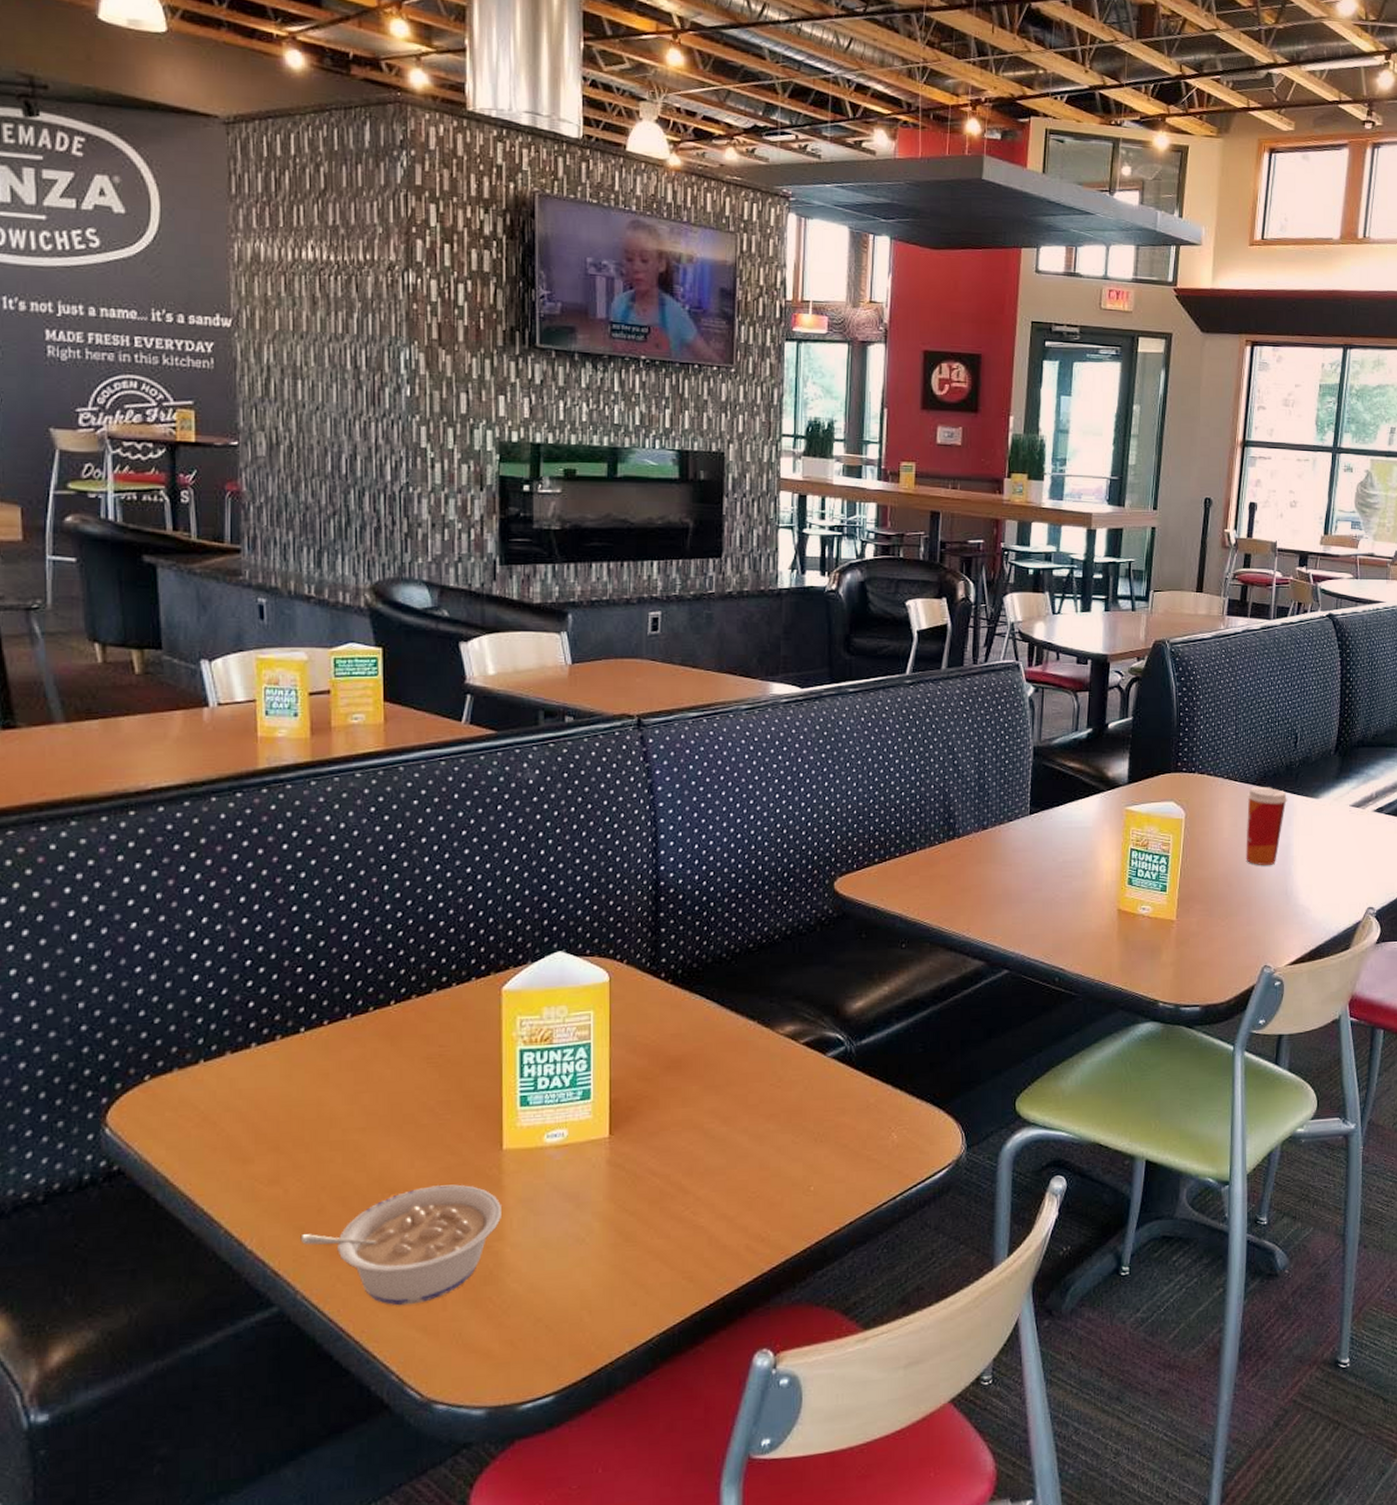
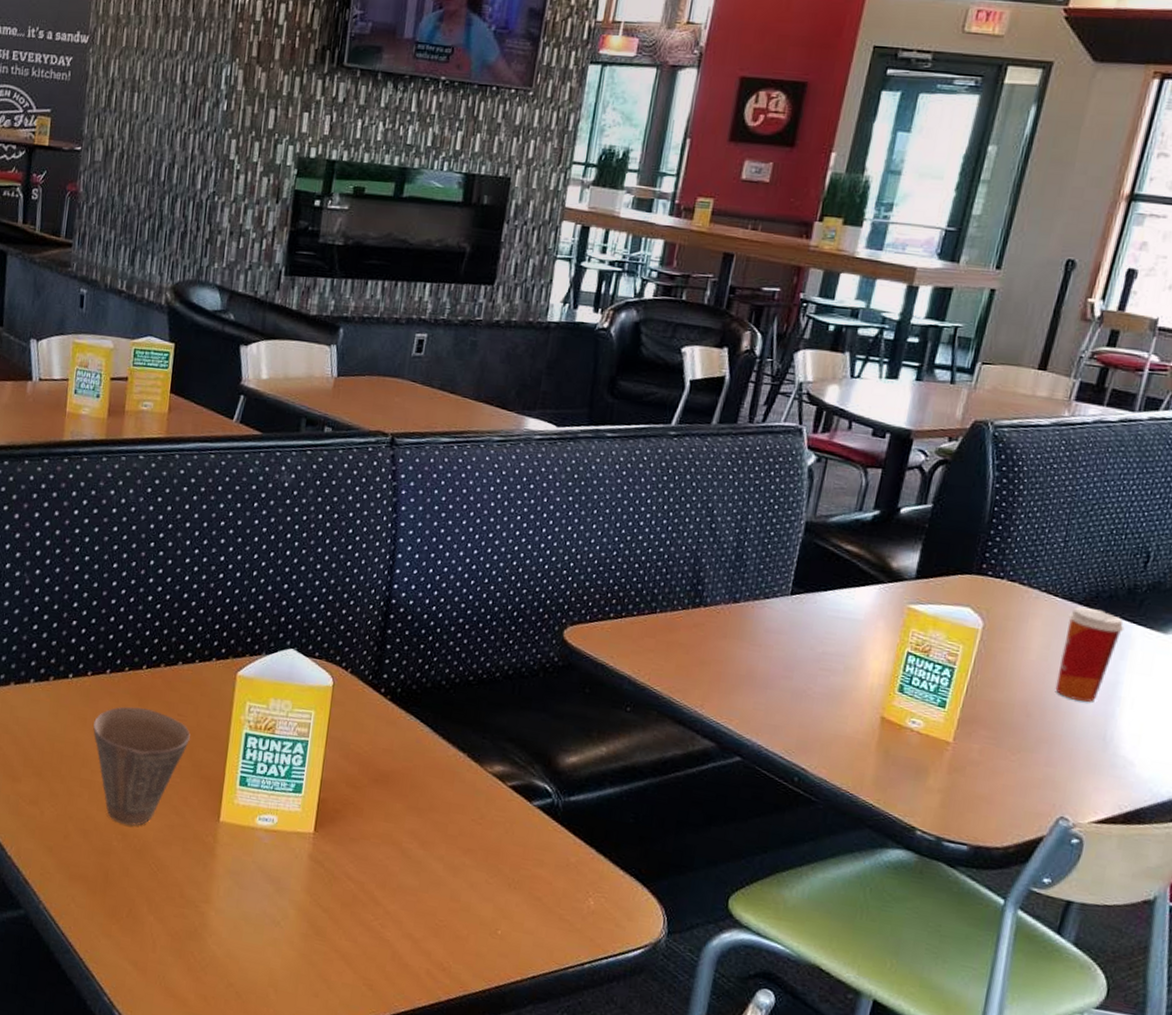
legume: present [300,1184,501,1306] -> none [48,838,212,940]
cup: none [338,1047,457,1180] -> present [93,706,190,826]

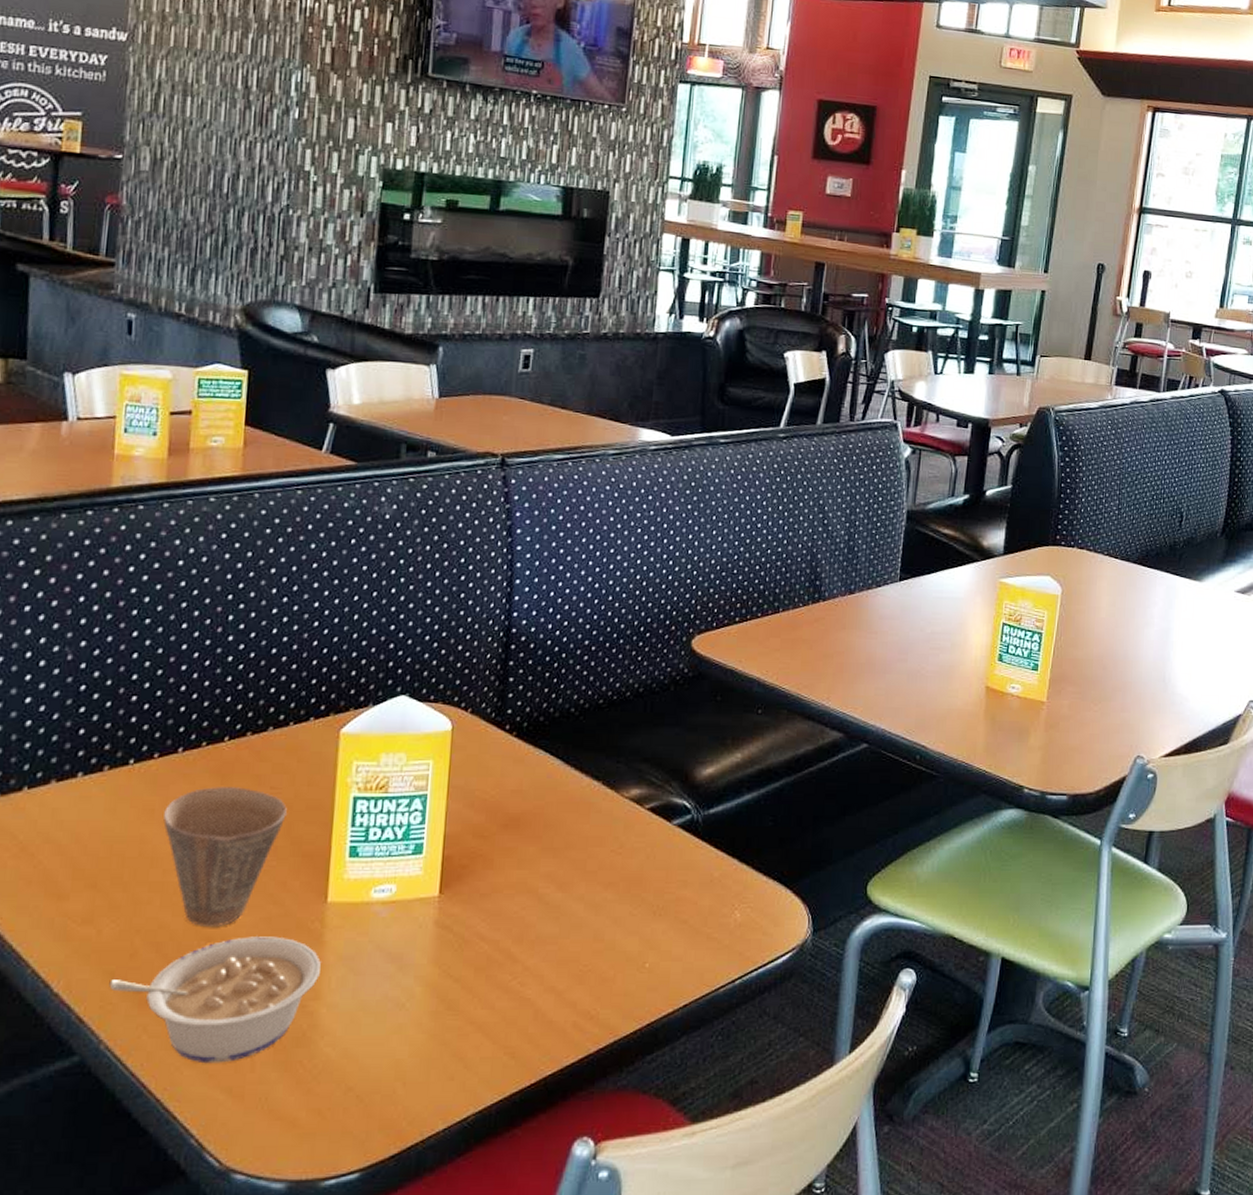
legume: none [48,838,212,940] -> present [109,936,321,1064]
paper cup: present [1055,607,1125,703] -> none [1123,566,1170,650]

